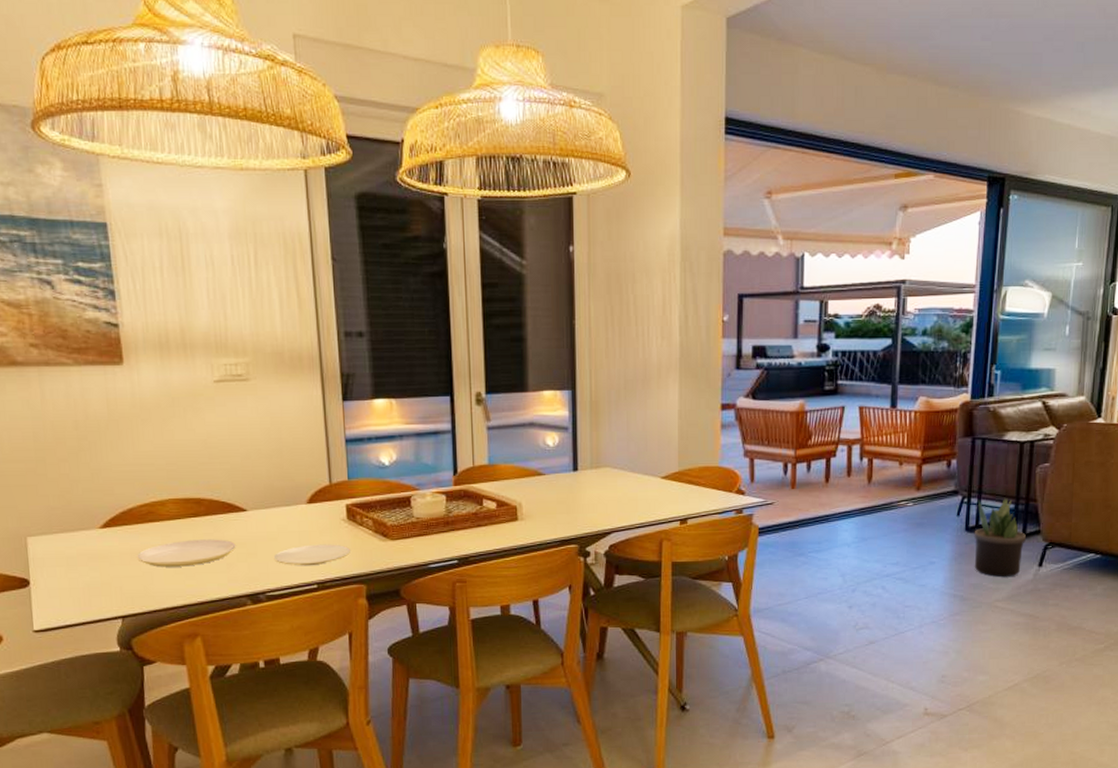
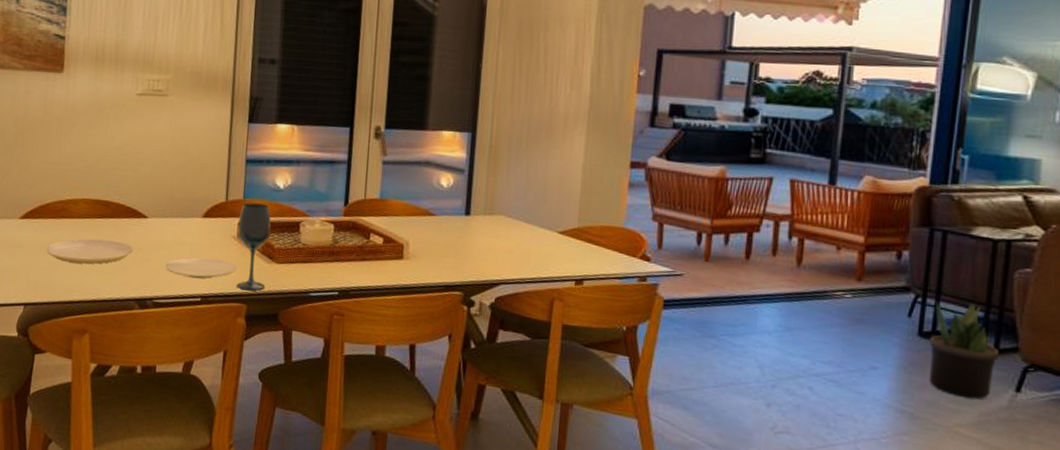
wineglass: none [345,483,382,571] -> present [236,203,271,291]

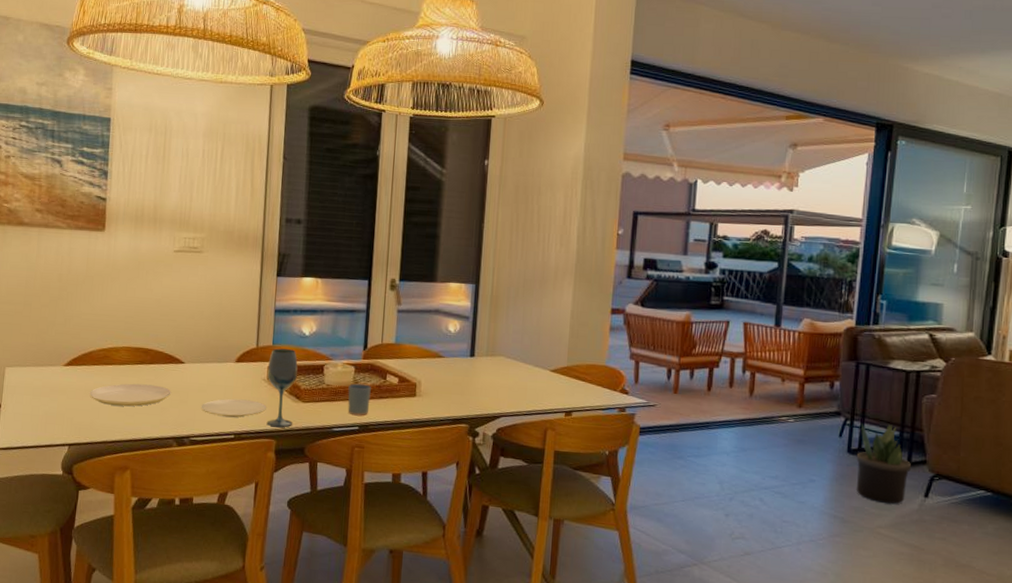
mug: none [326,243,353,279] -> present [348,383,371,415]

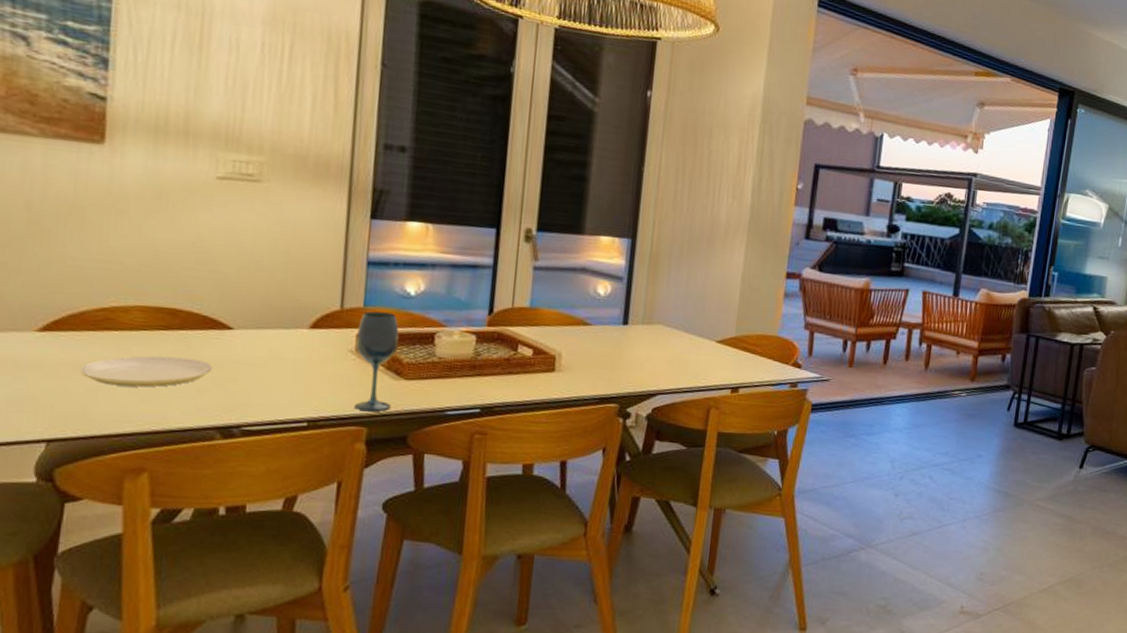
plate: present [201,398,268,418] -> none [258,375,356,401]
mug: present [348,383,371,415] -> none [466,356,498,395]
planter: present [856,423,911,504] -> none [1019,397,1070,477]

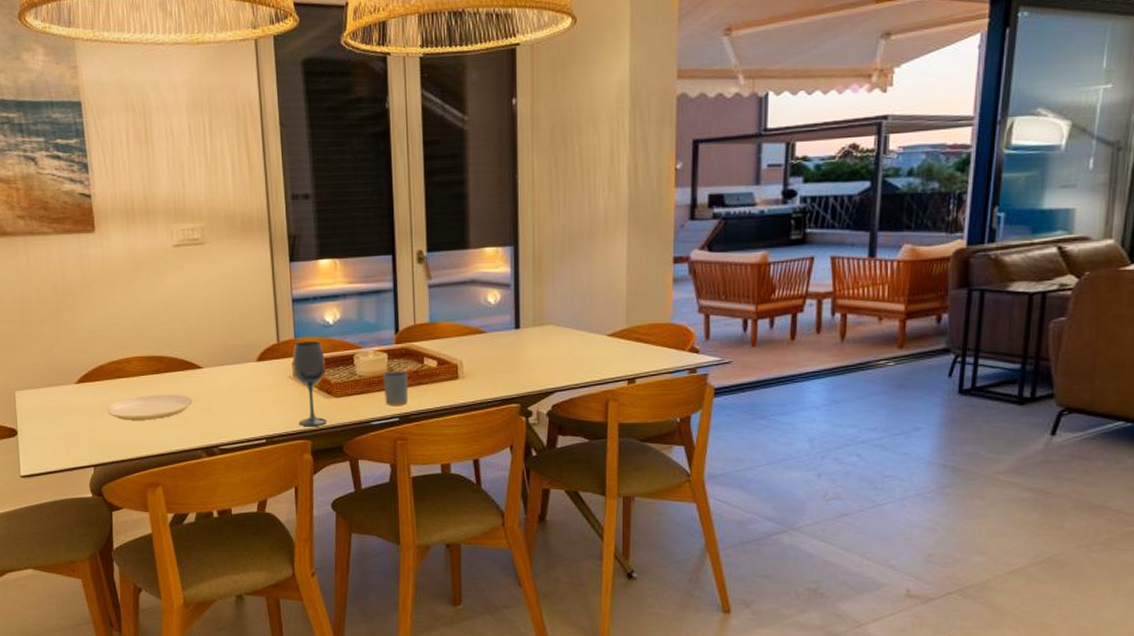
mug: none [466,356,498,395] -> present [383,371,409,405]

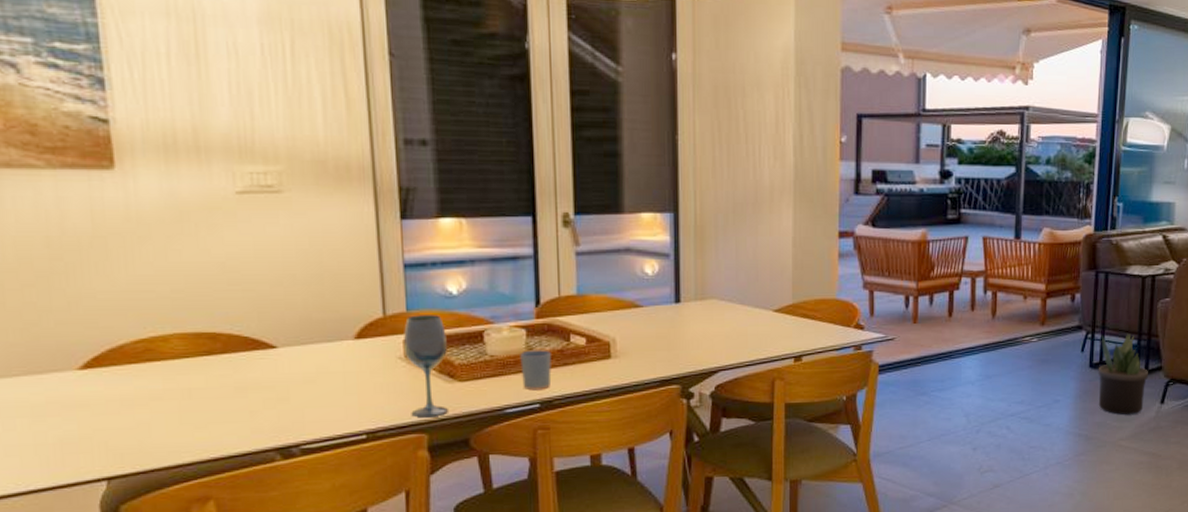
plate: present [106,394,194,420] -> none [129,381,264,417]
planter: none [969,357,1035,447] -> present [1098,333,1148,415]

